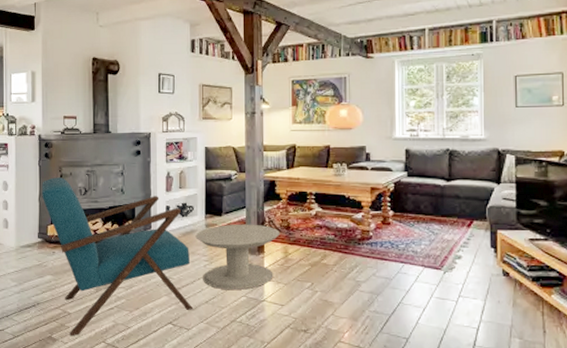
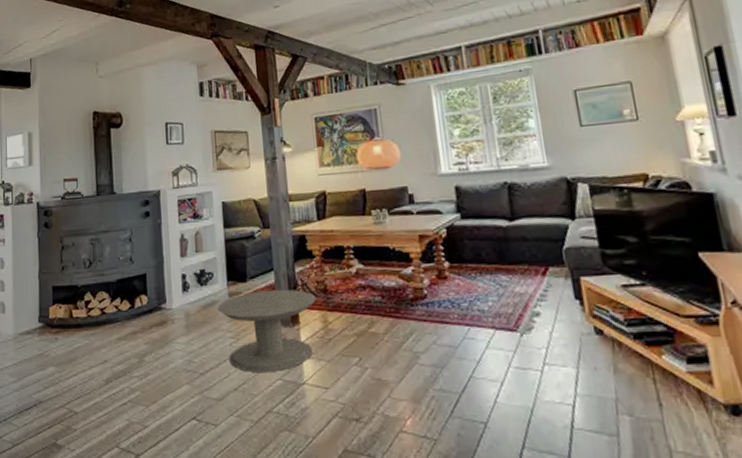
armchair: present [42,177,194,337] -> none [41,249,221,442]

